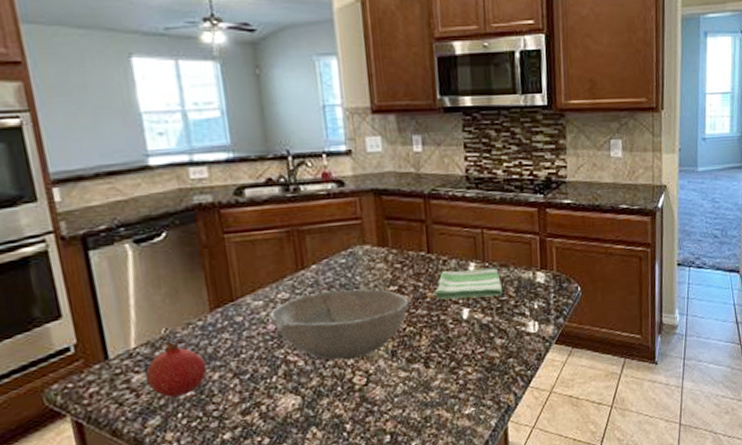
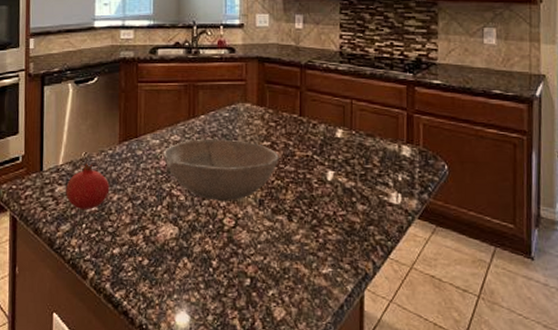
dish towel: present [433,268,502,300] -> none [301,134,367,163]

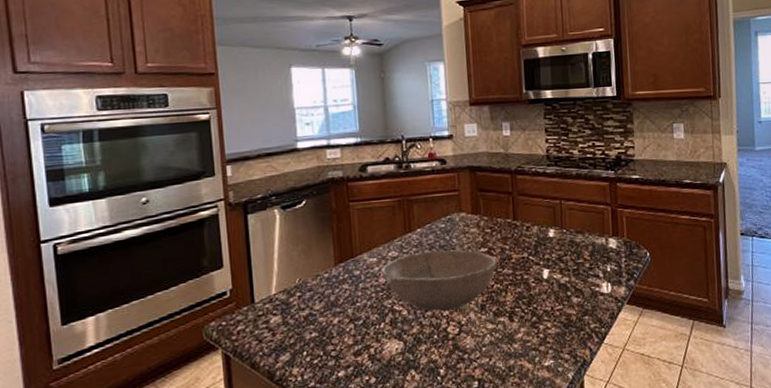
fruit: present [66,162,110,210] -> none [282,289,329,338]

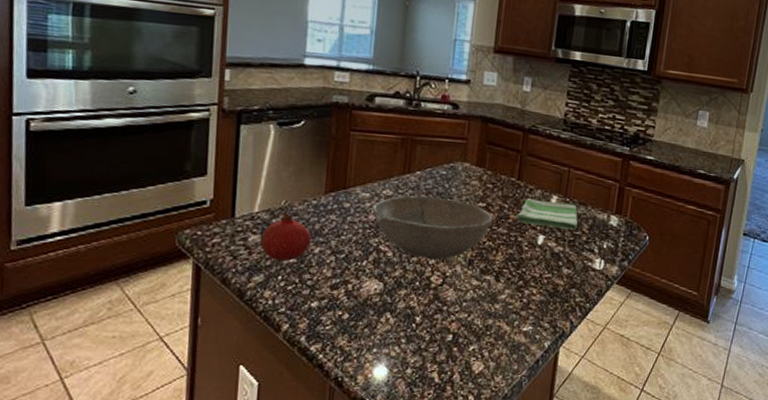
fruit: none [282,289,329,338] -> present [261,211,312,262]
dish towel: none [517,234,578,261] -> present [515,198,578,230]

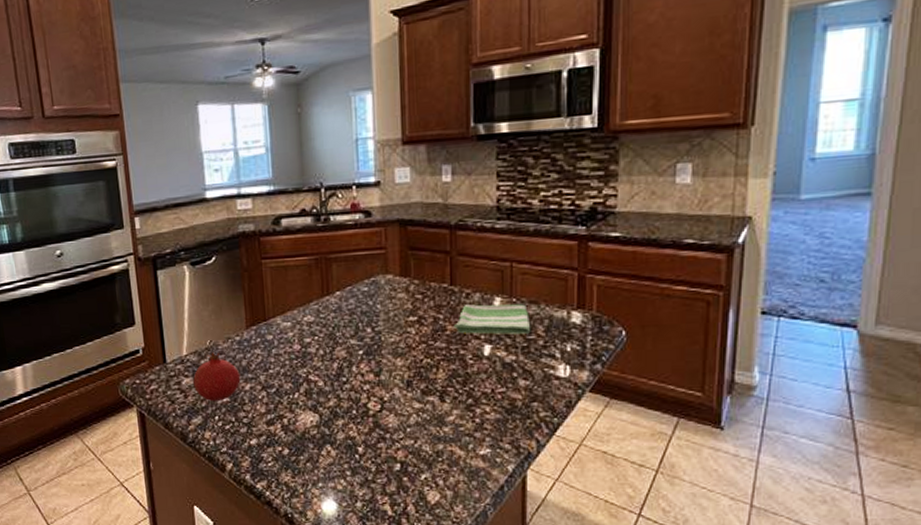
bowl: present [373,195,493,260] -> none [296,317,428,385]

